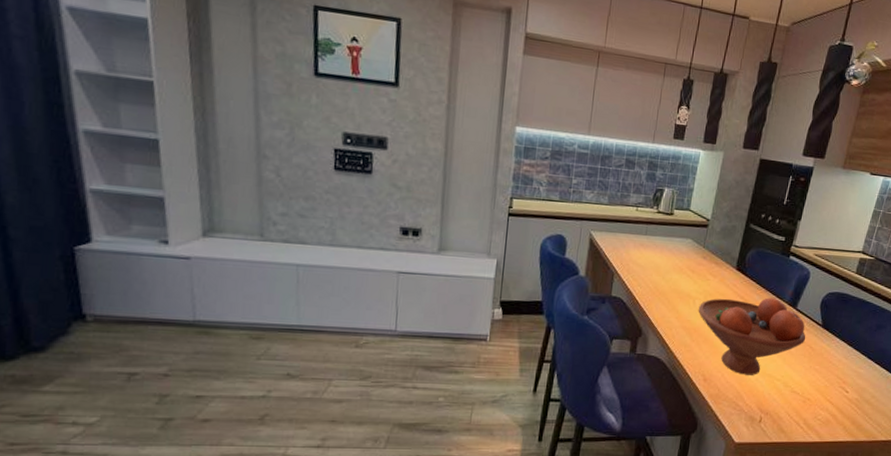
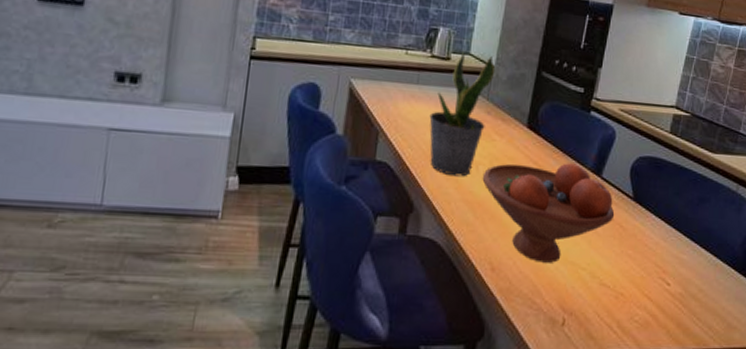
potted plant: none [655,208,711,309] -> present [429,52,496,177]

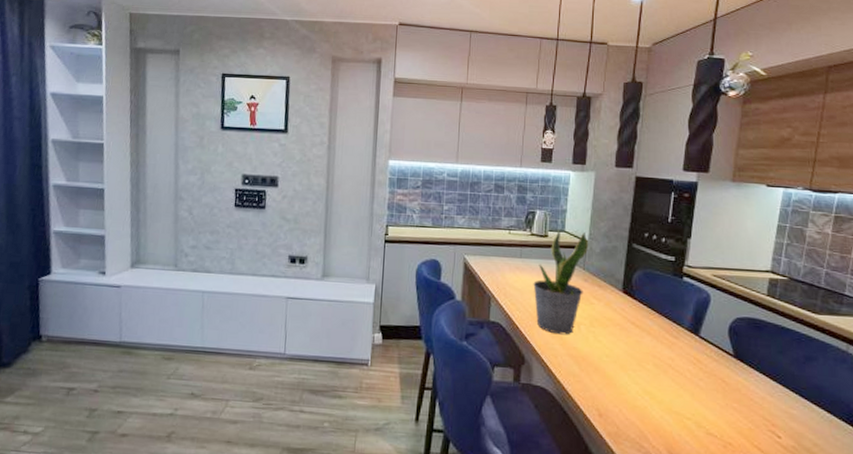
fruit bowl: present [482,163,615,263] -> none [584,323,716,412]

